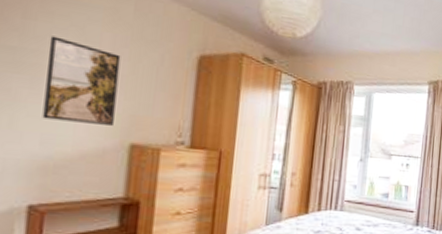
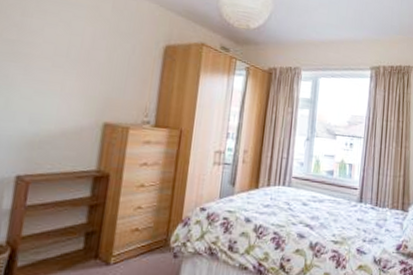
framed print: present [42,35,121,126] -> none [32,30,99,107]

